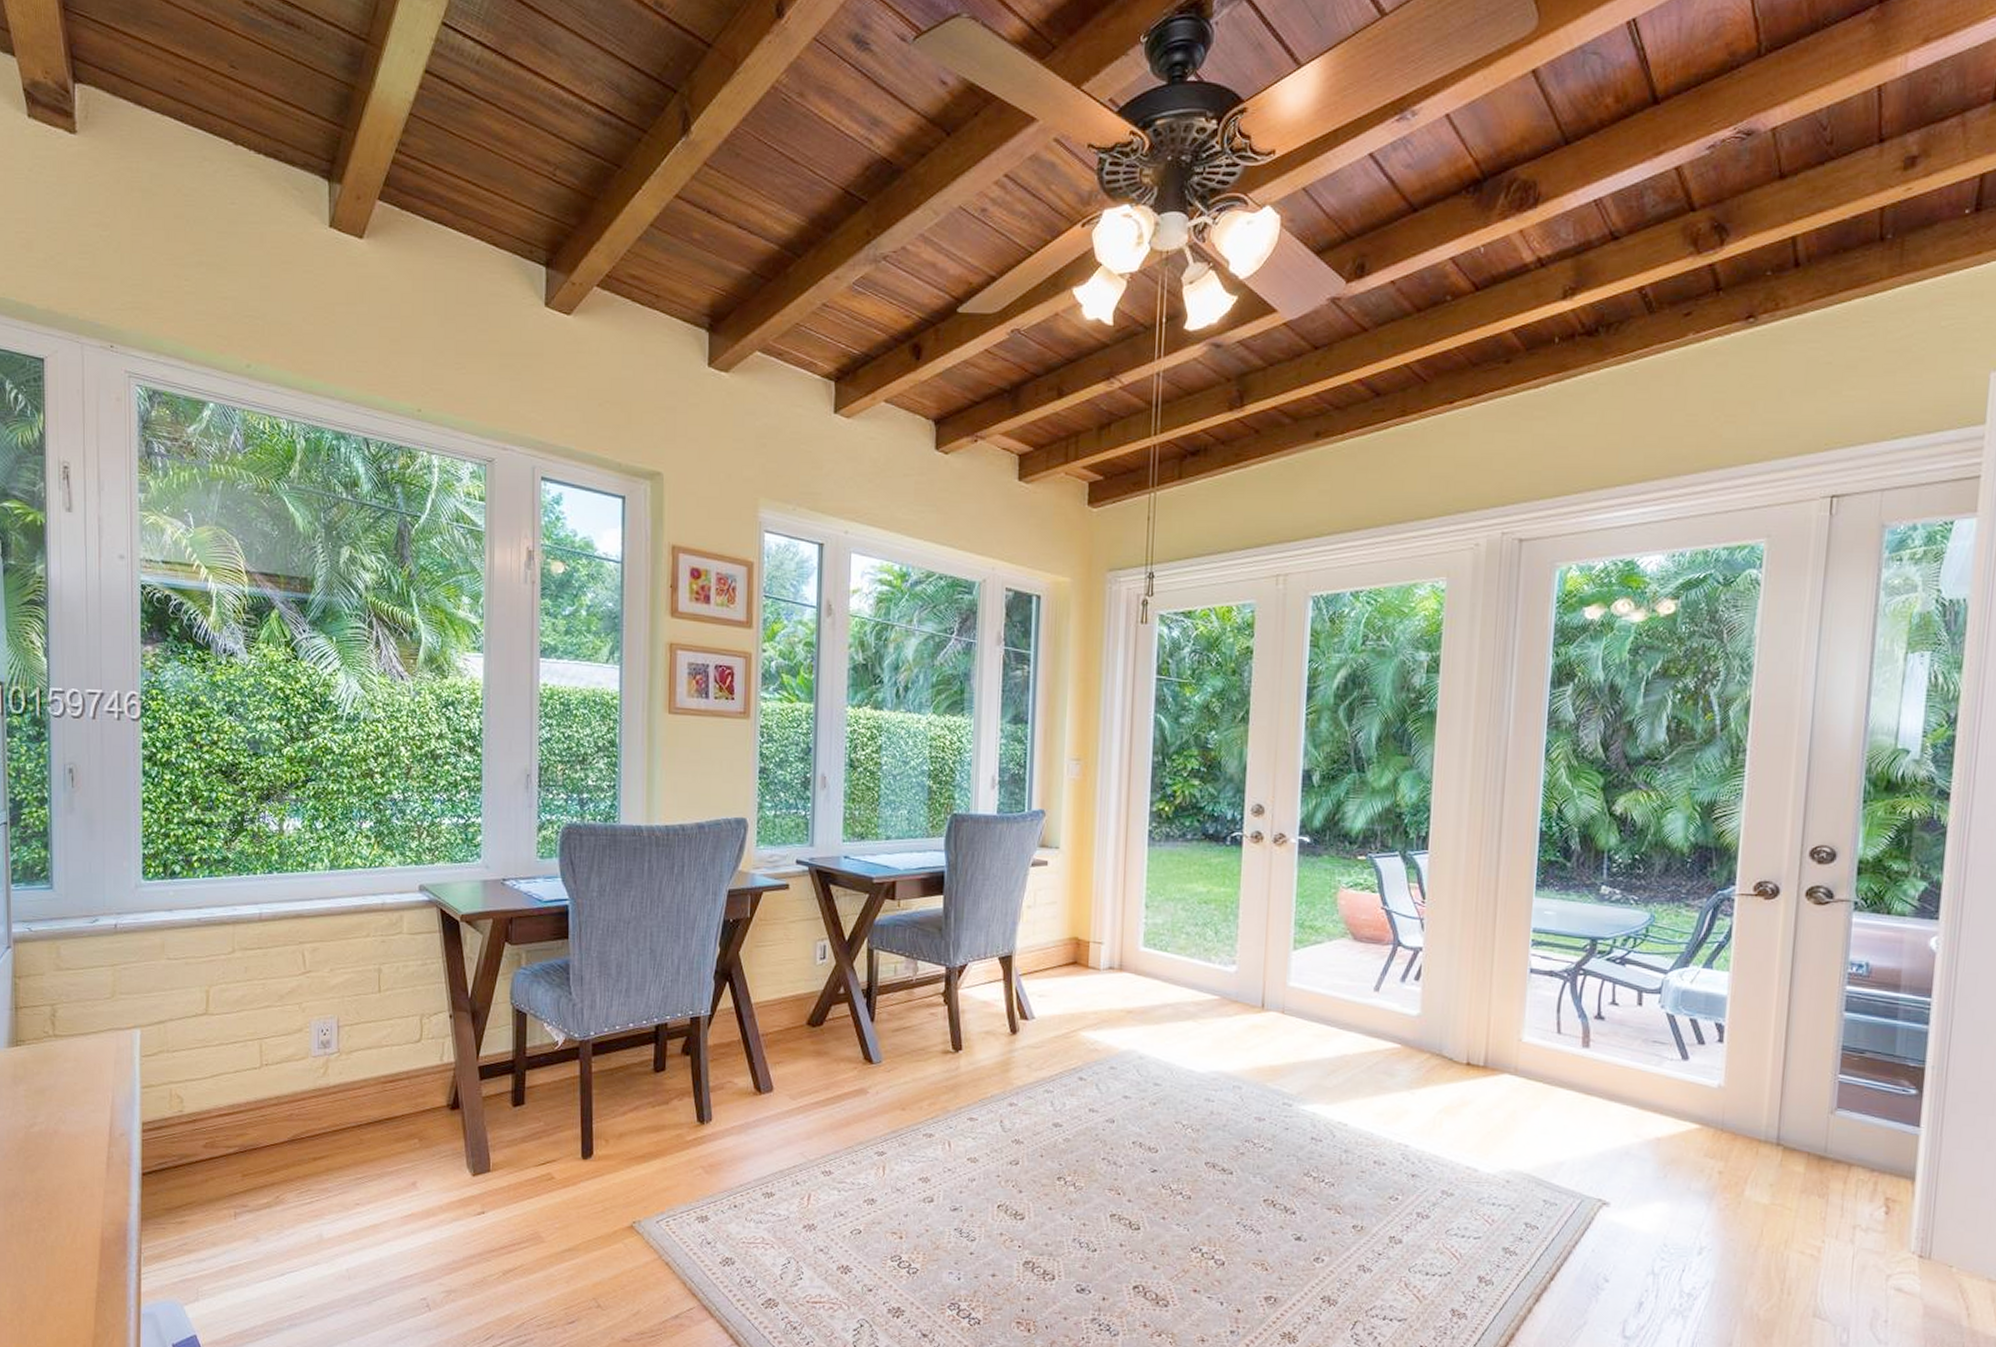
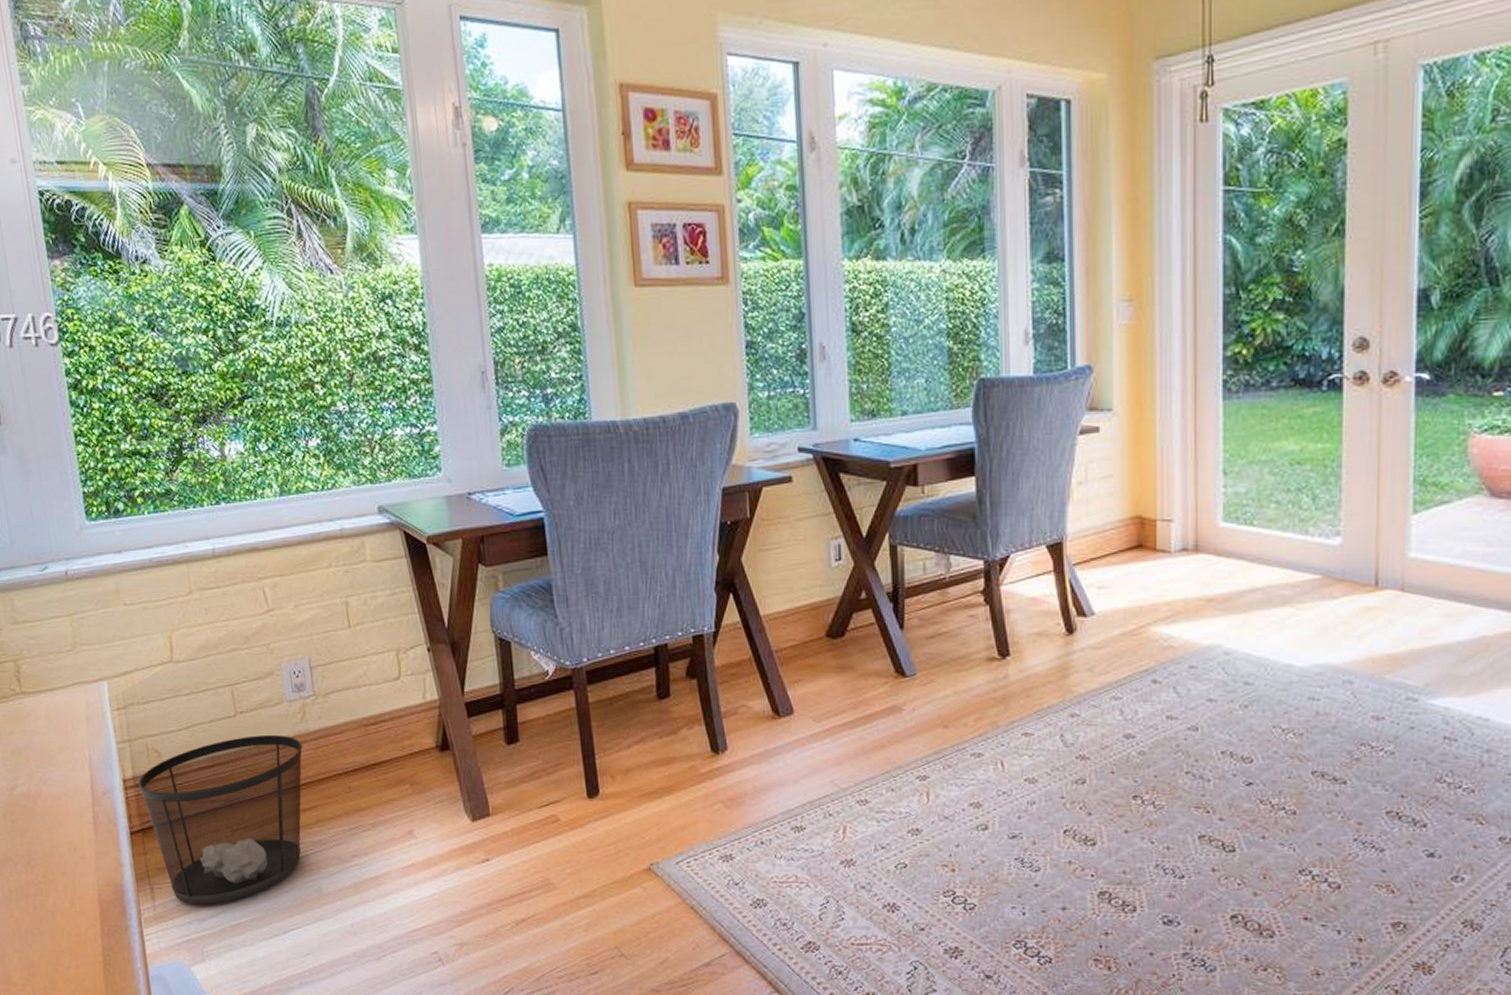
waste bin: none [156,1086,321,1246] -> present [137,734,303,905]

